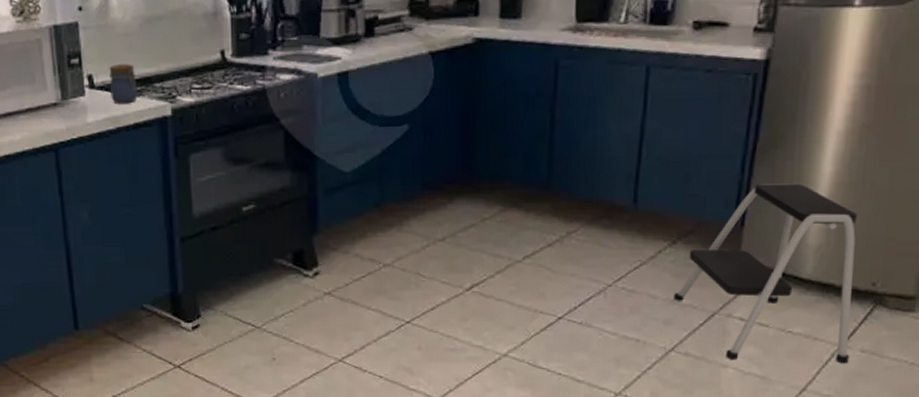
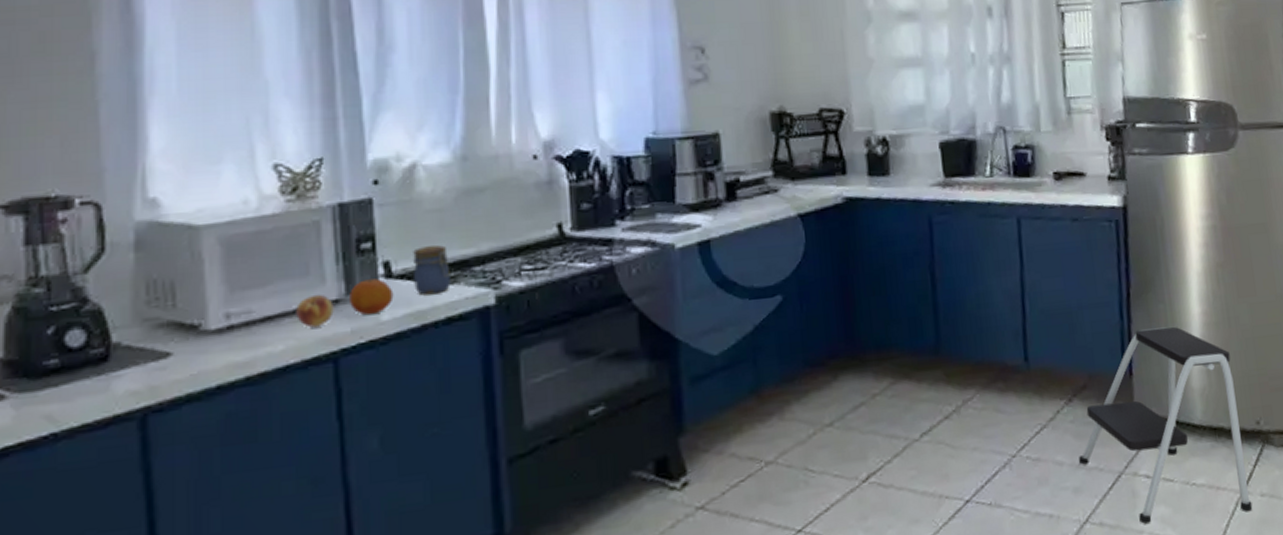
fruit: none [27,98,54,124] -> present [296,294,334,328]
fruit: none [64,88,96,116] -> present [349,278,394,315]

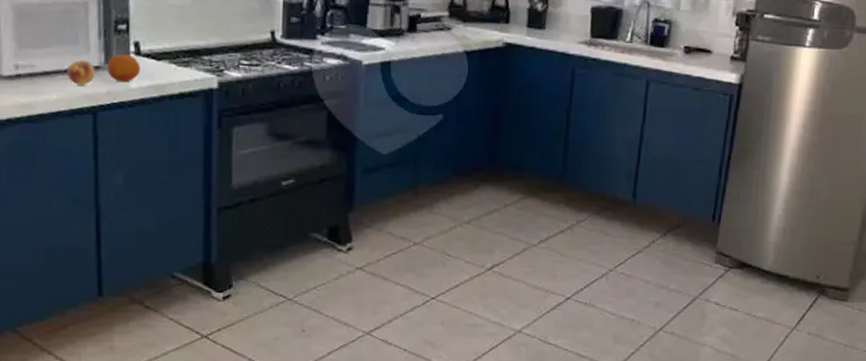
jar: present [413,245,451,295] -> none [157,34,185,73]
step stool: present [1078,326,1253,524] -> none [662,188,806,343]

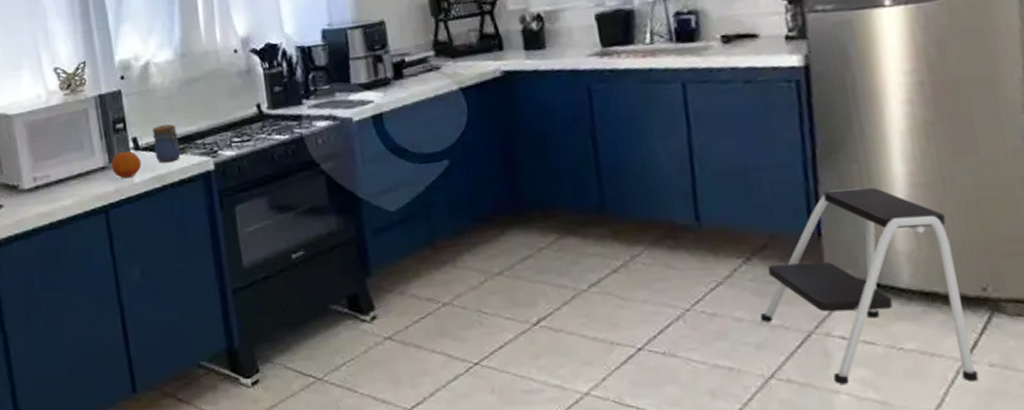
fruit: present [67,60,95,86] -> none [77,162,102,188]
jar: none [157,34,185,73] -> present [152,124,181,163]
step stool: none [662,188,806,343] -> present [760,187,979,384]

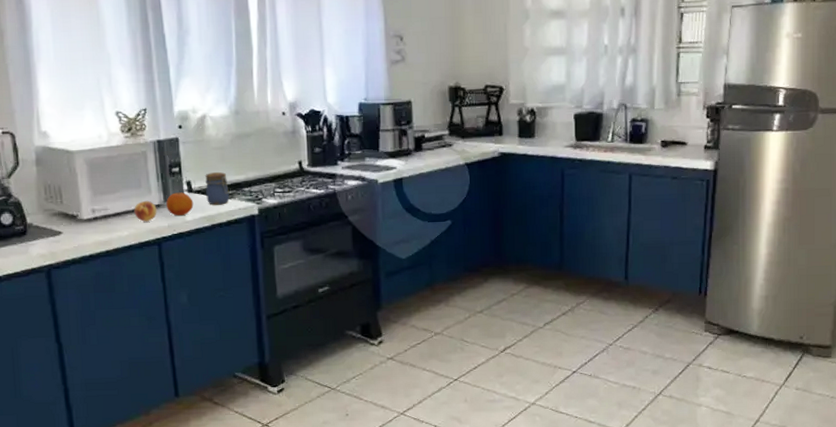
fruit: none [77,162,102,188] -> present [134,200,157,222]
step stool: present [760,187,979,384] -> none [658,262,788,400]

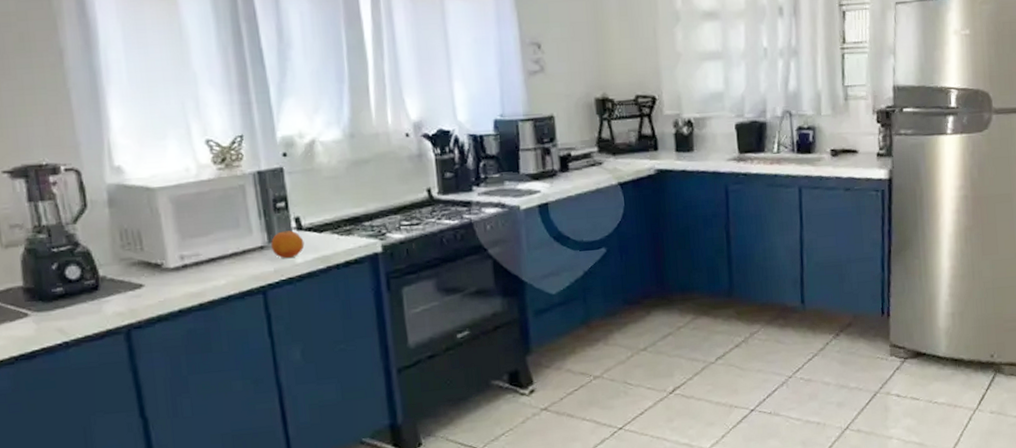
fruit: present [134,200,157,222] -> none [232,242,261,268]
jar: present [205,172,229,205] -> none [317,205,347,244]

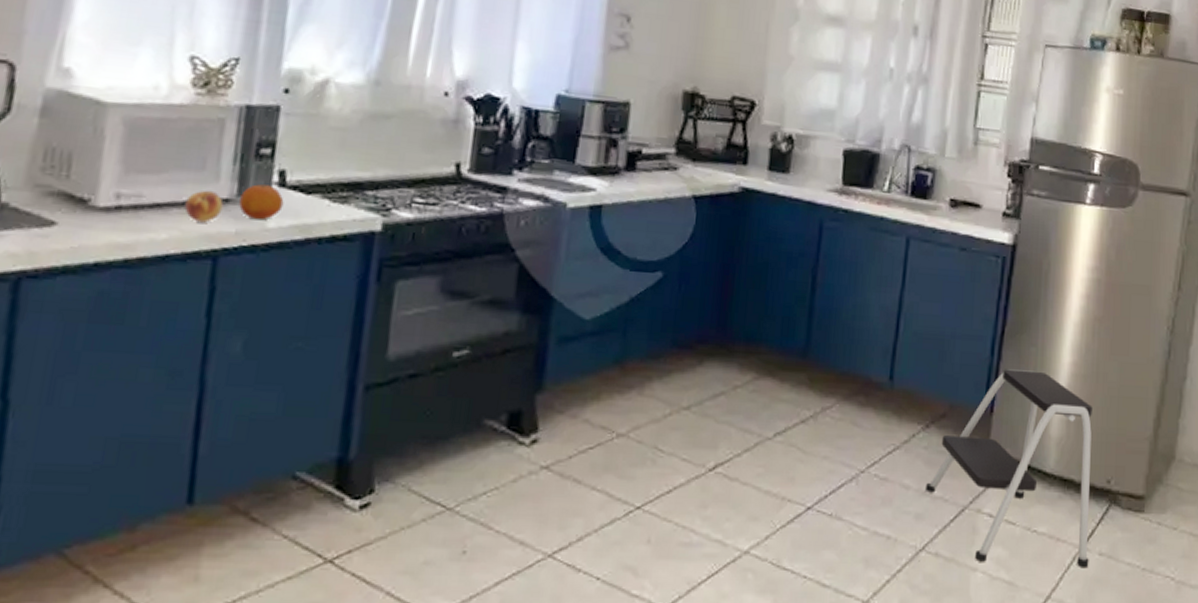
fruit: none [232,242,261,268] -> present [184,190,223,223]
step stool: none [842,278,983,432] -> present [924,369,1093,567]

